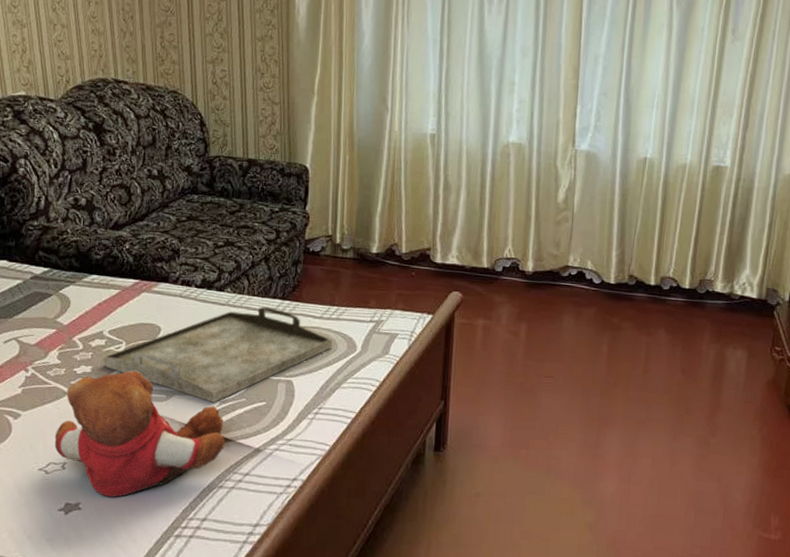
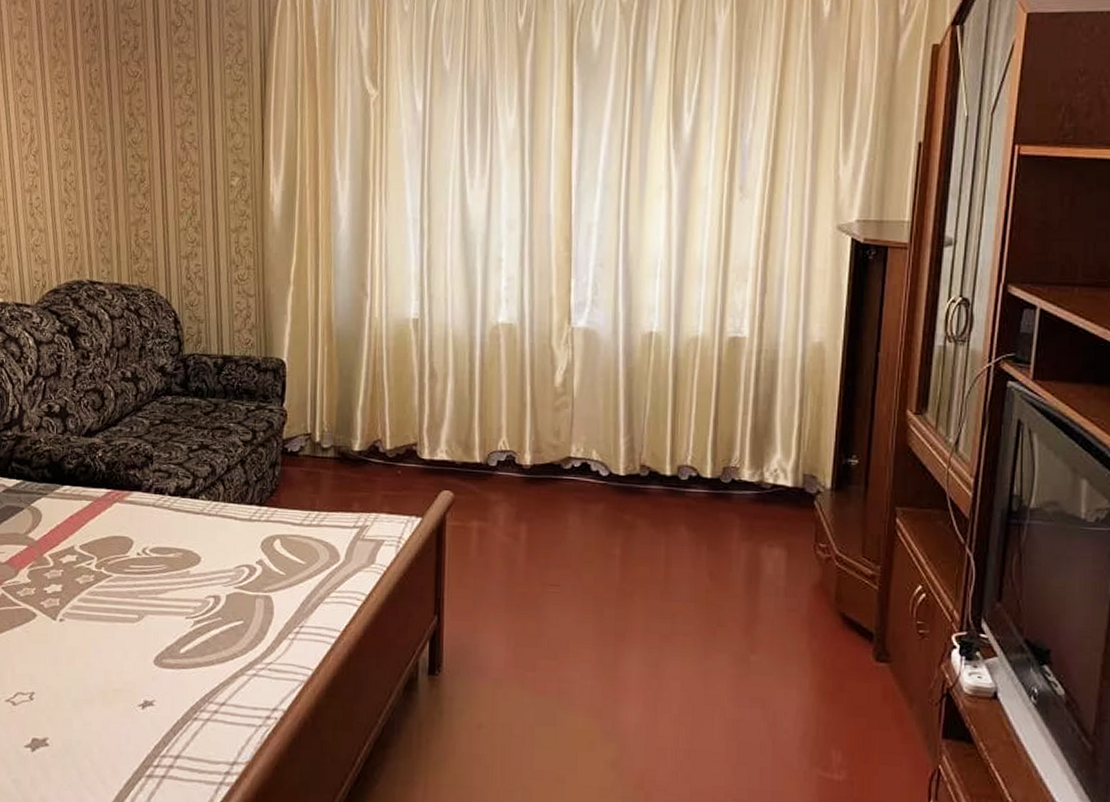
teddy bear: present [54,370,225,498] -> none [22,588,200,732]
serving tray: present [102,306,332,403] -> none [73,513,313,622]

